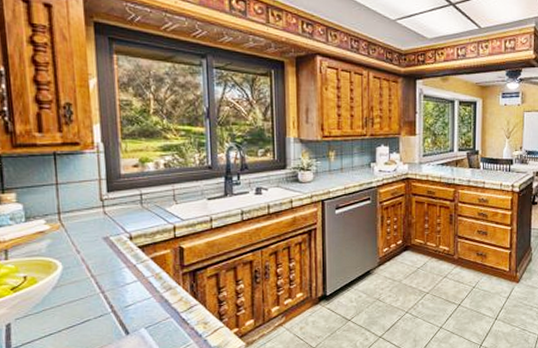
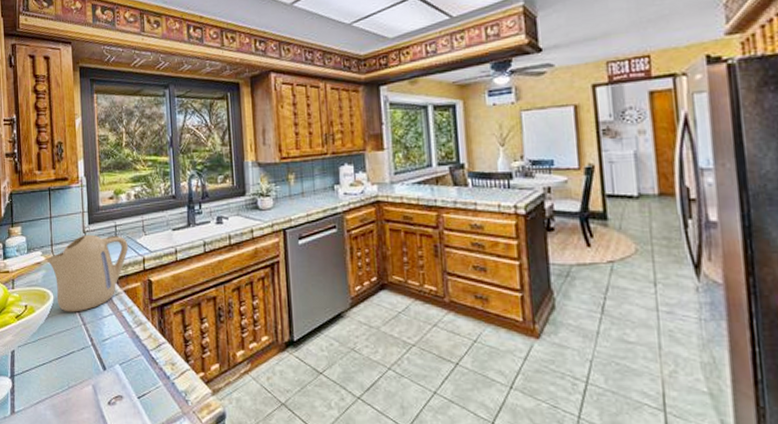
kettle: none [51,203,156,281] -> present [46,234,128,312]

